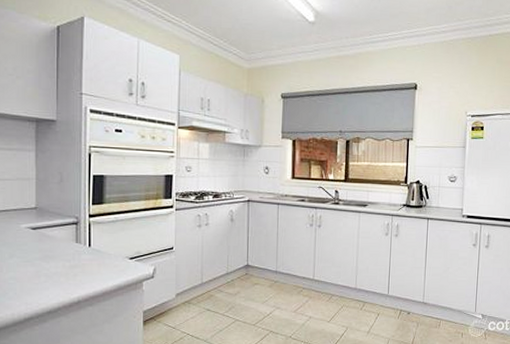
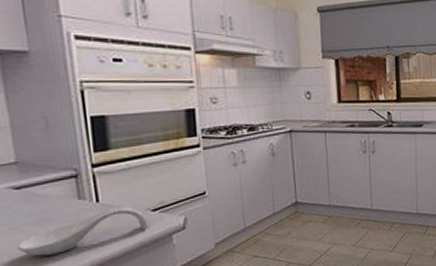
spoon rest: none [28,252,125,287] -> present [17,206,149,256]

